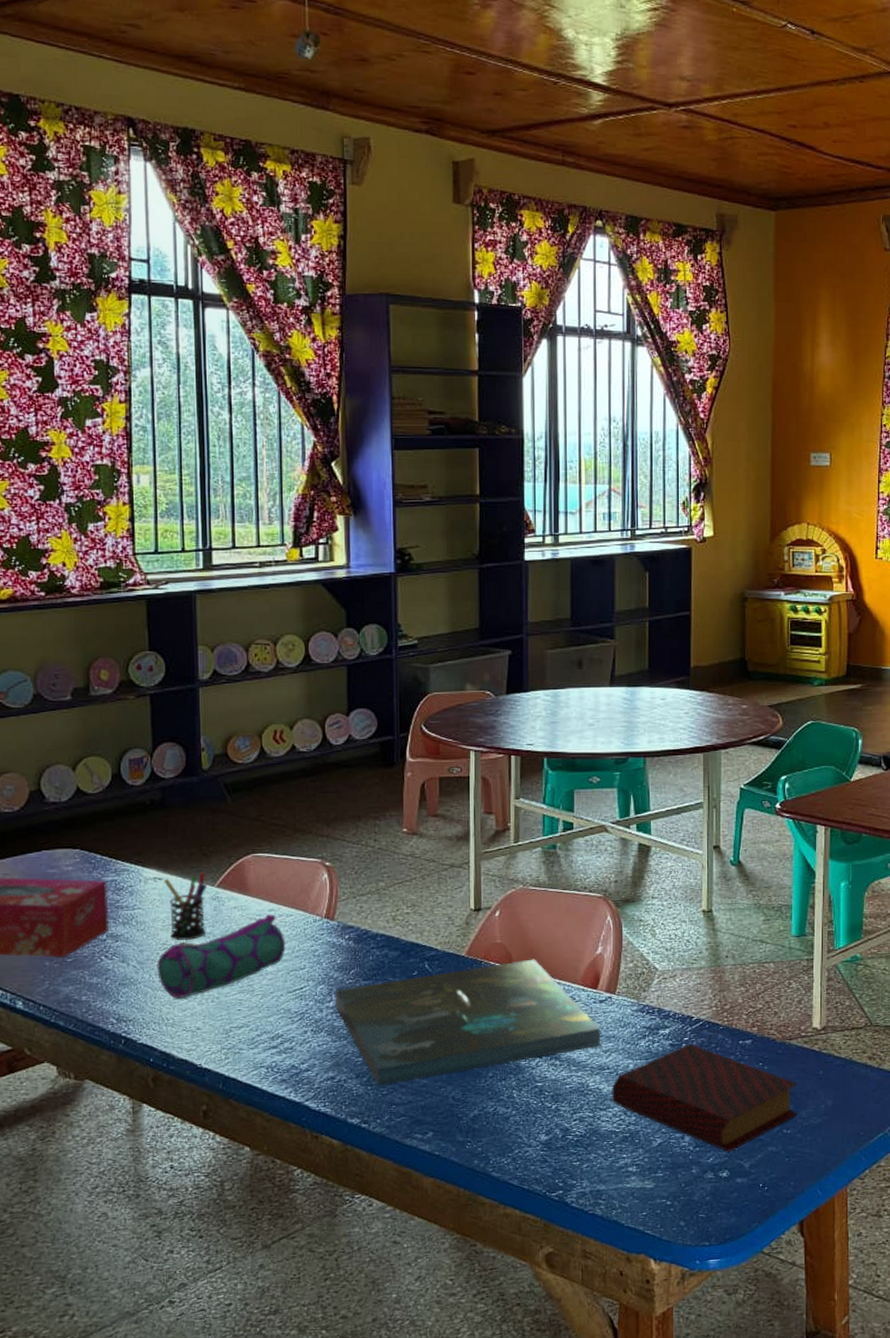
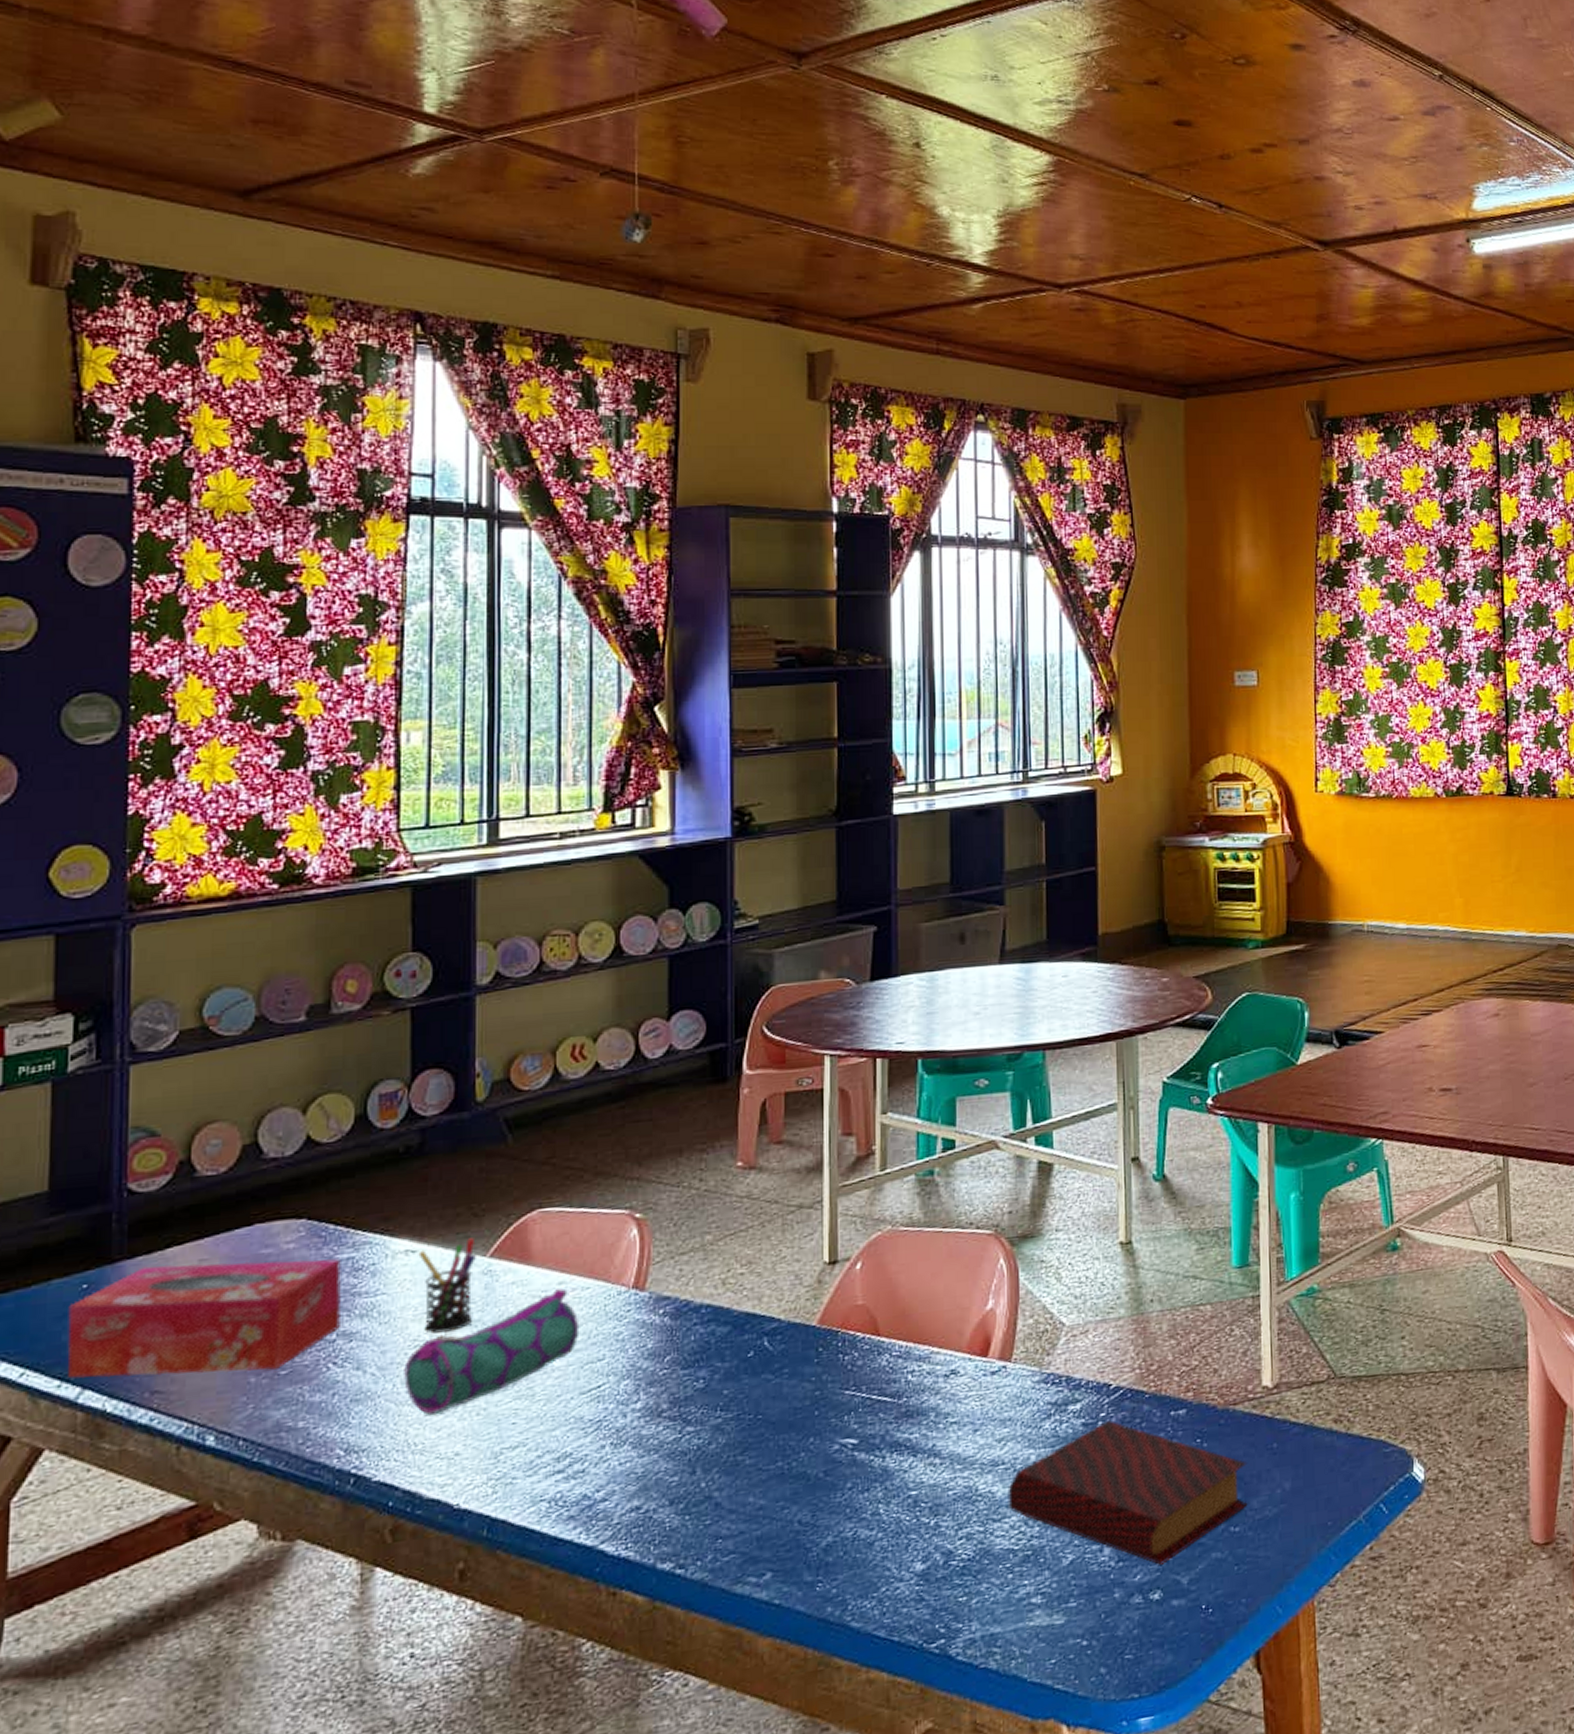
board game: present [334,959,601,1086] -> none [642,1322,993,1514]

